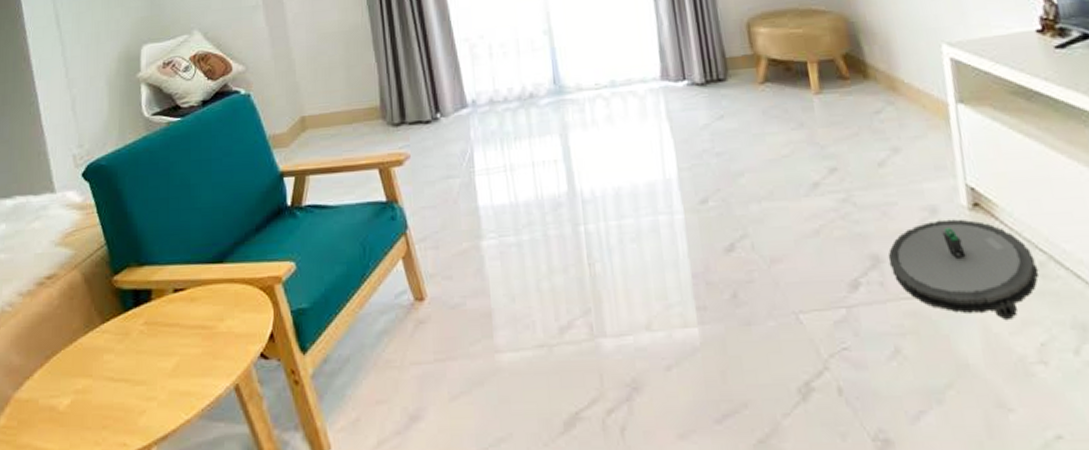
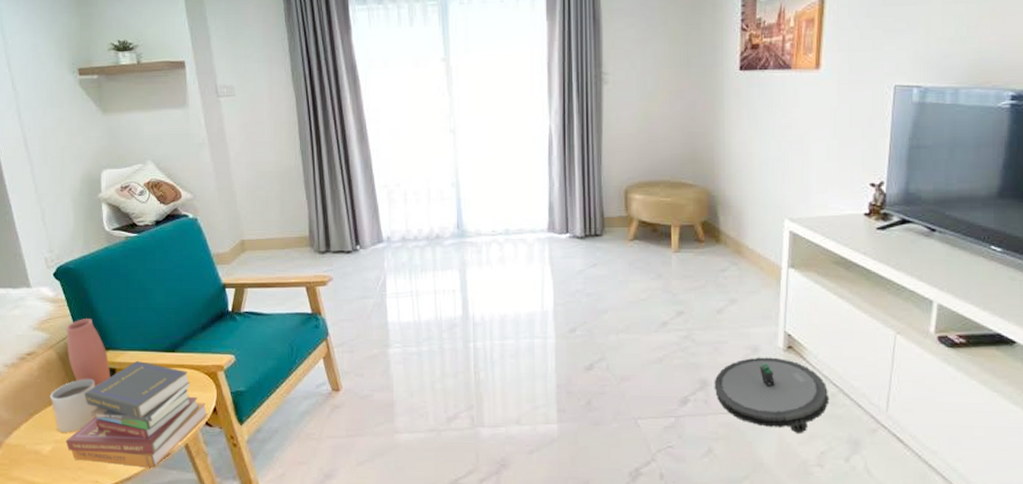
mug: none [71,304,128,378] -> present [50,378,97,432]
books: none [88,277,263,422] -> present [66,361,208,469]
vase: none [93,226,146,315] -> present [65,318,111,387]

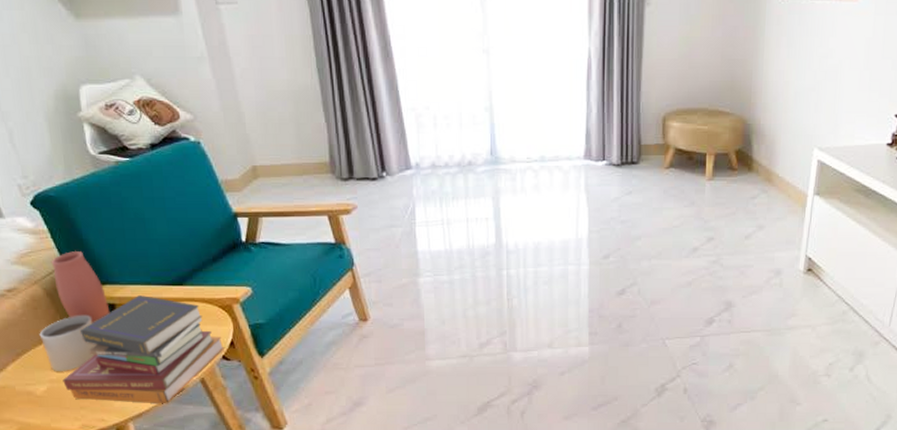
robot vacuum: present [714,357,830,434] -> none [738,279,841,349]

